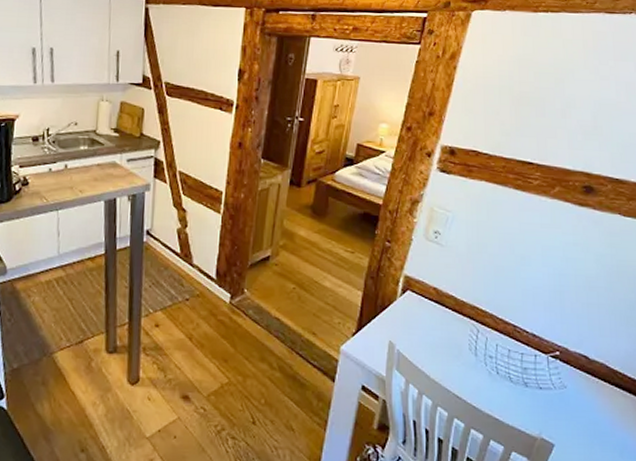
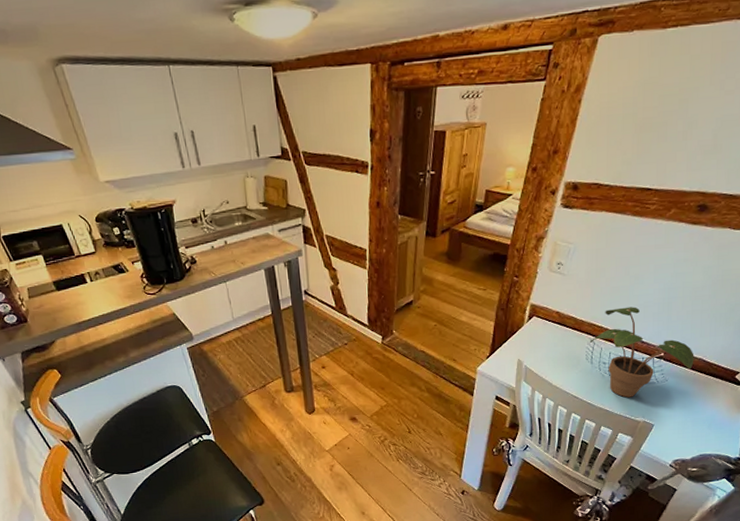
potted plant: none [472,291,596,405] -> present [589,307,694,398]

